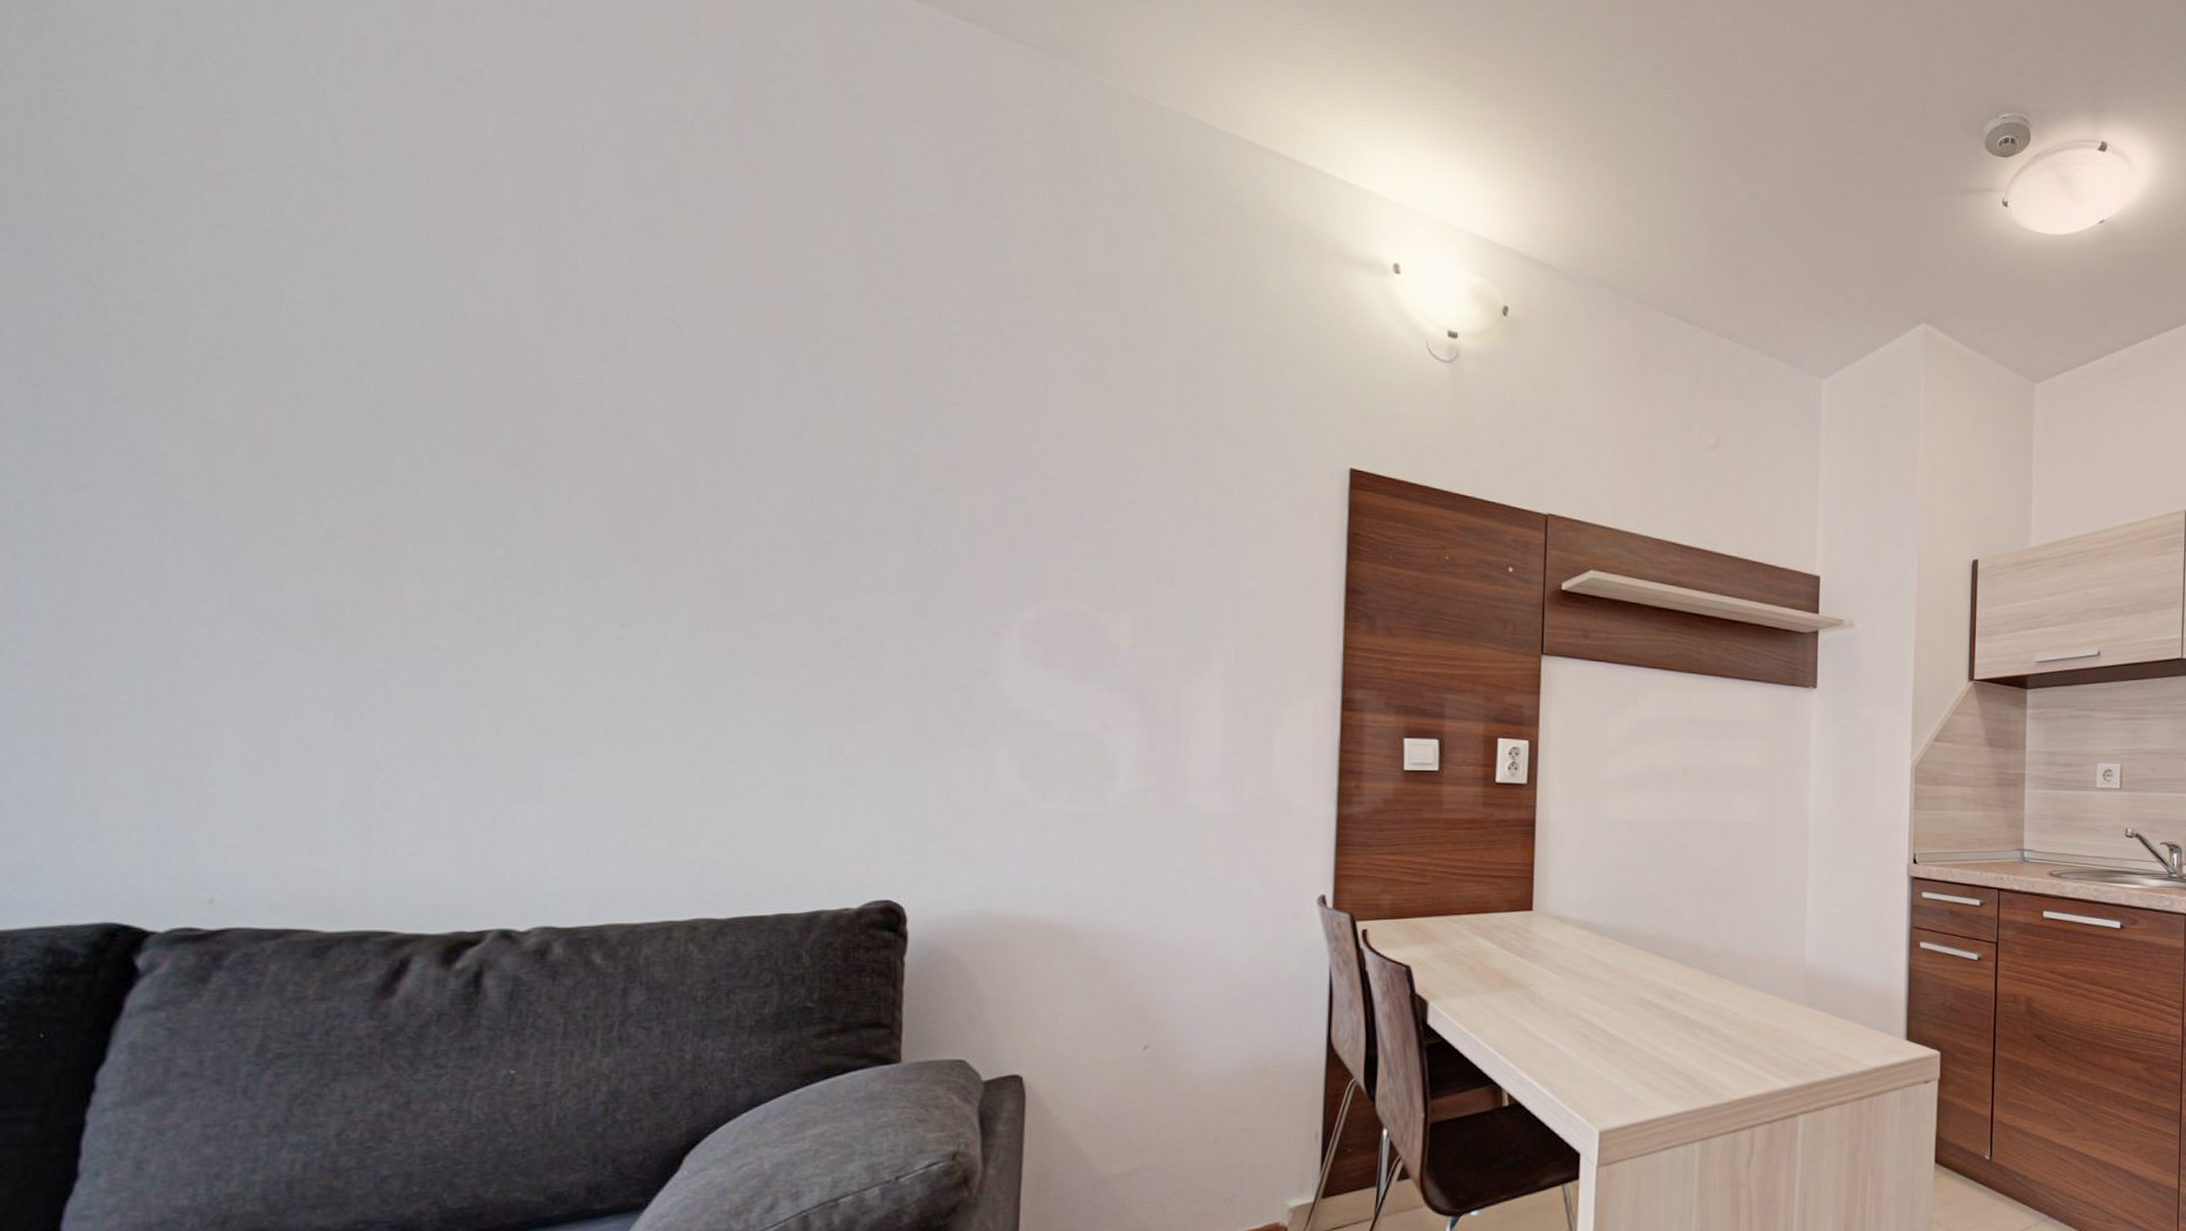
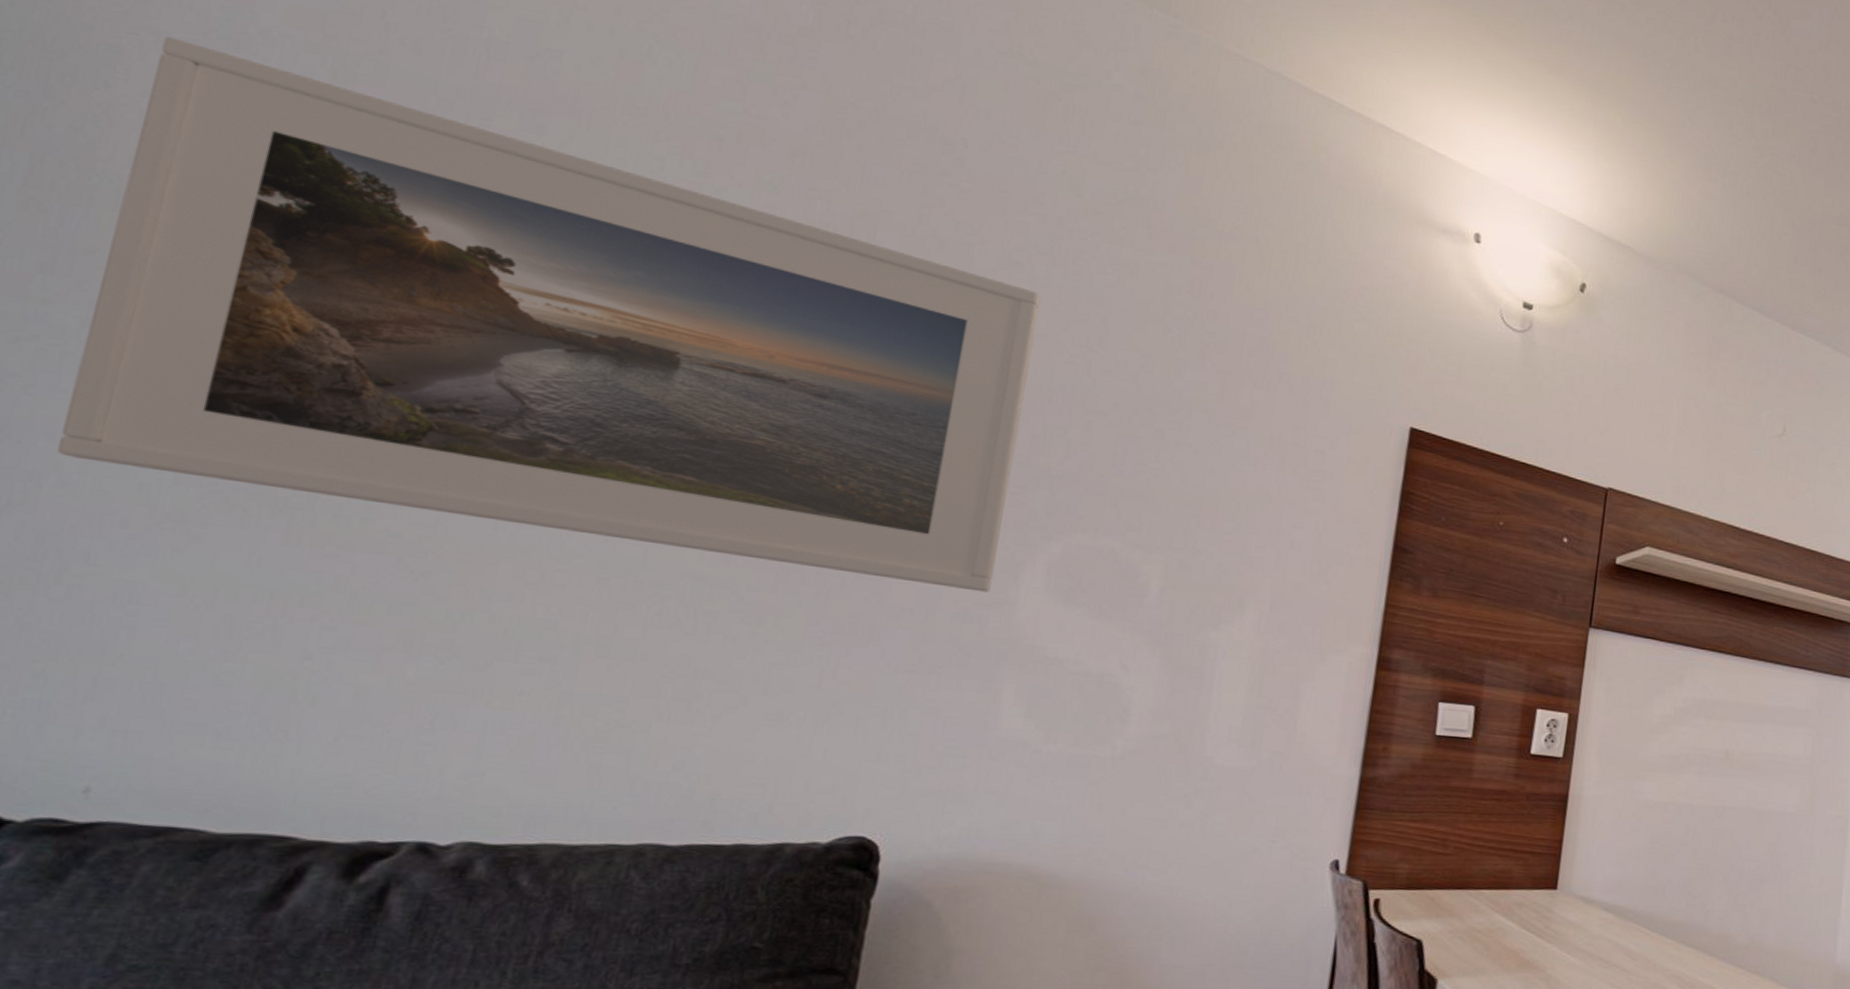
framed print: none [127,181,984,662] -> present [57,36,1041,593]

